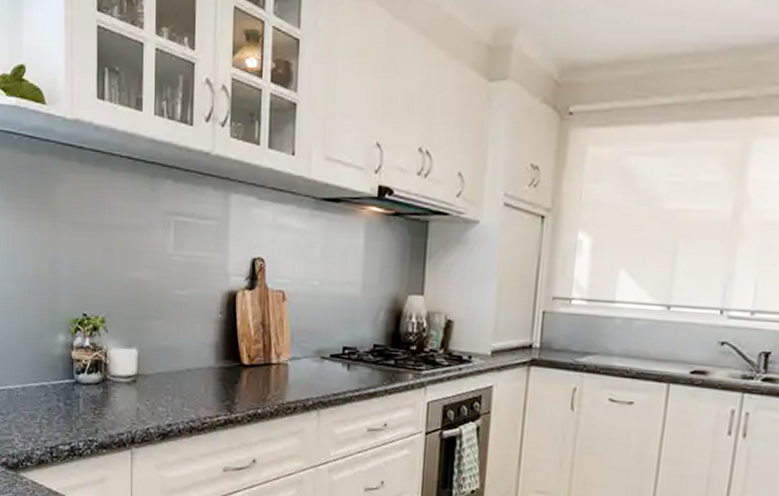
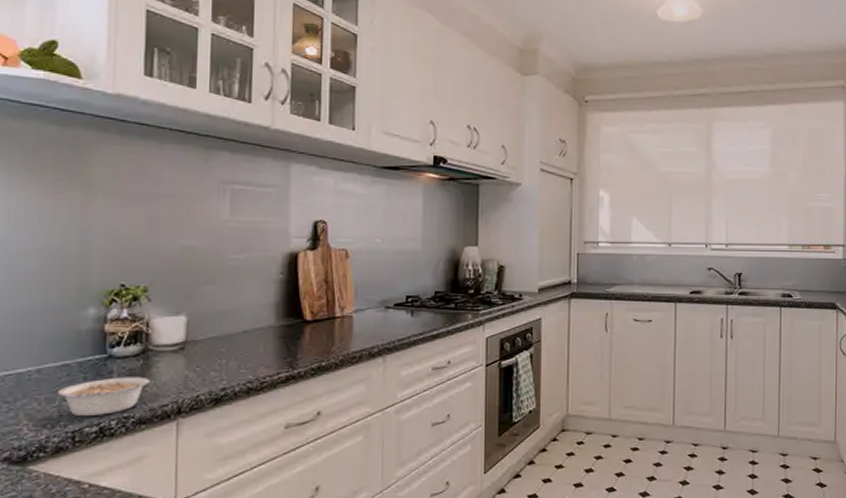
legume: none [38,402,112,436] -> present [57,377,153,417]

